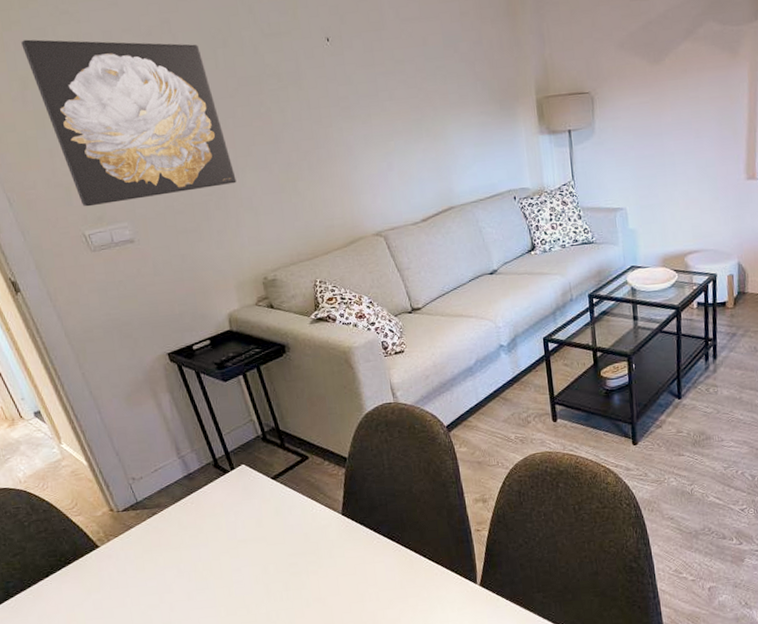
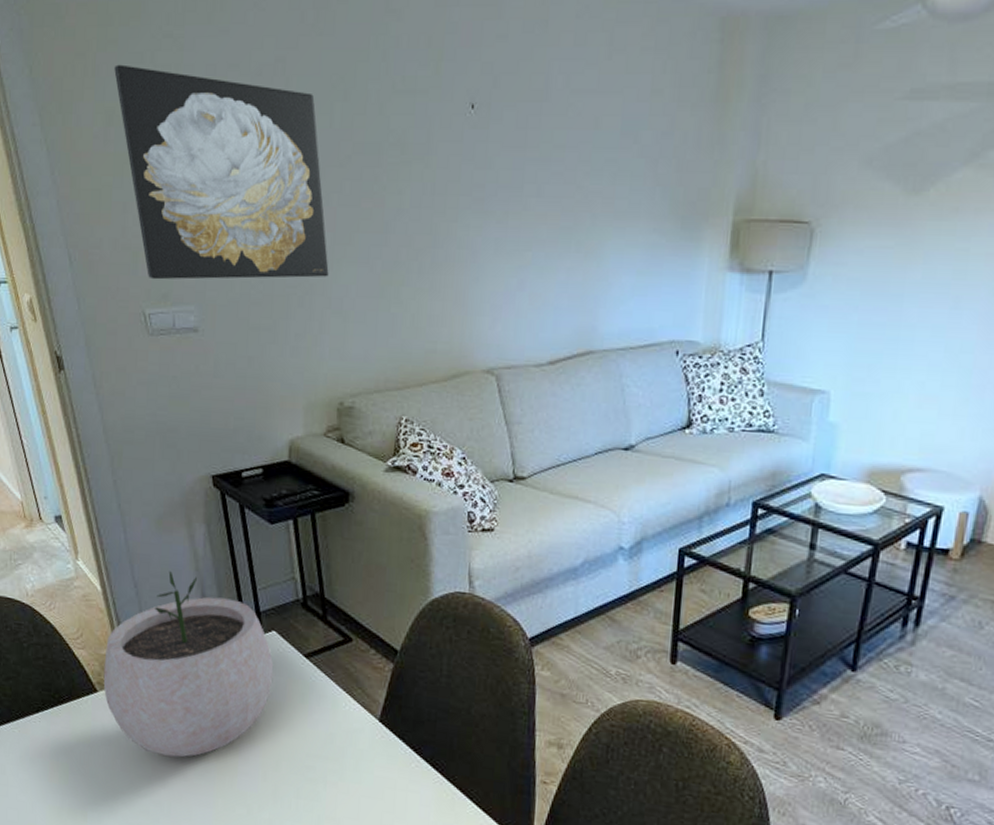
plant pot: none [100,436,249,585] -> present [103,571,274,758]

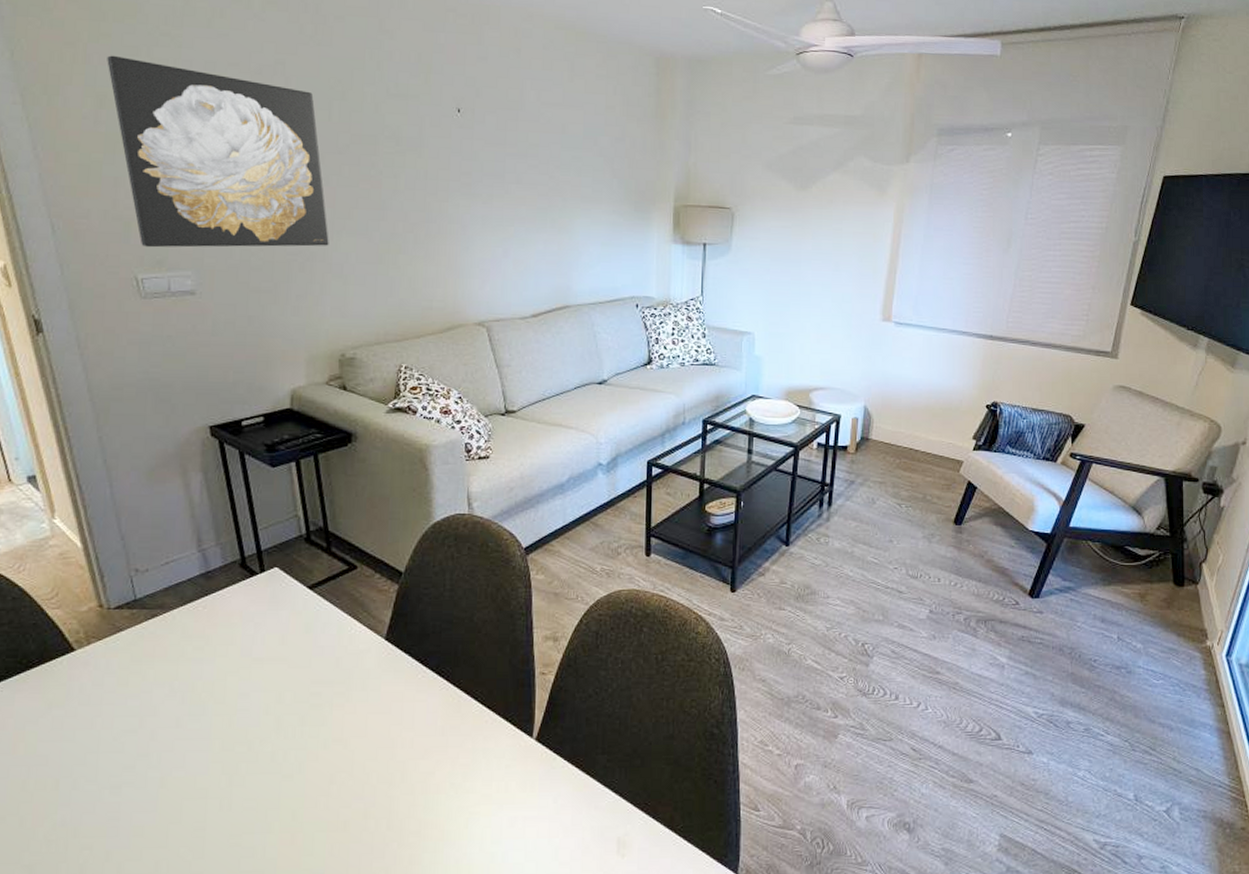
plant pot: present [103,571,274,758] -> none [82,521,276,705]

